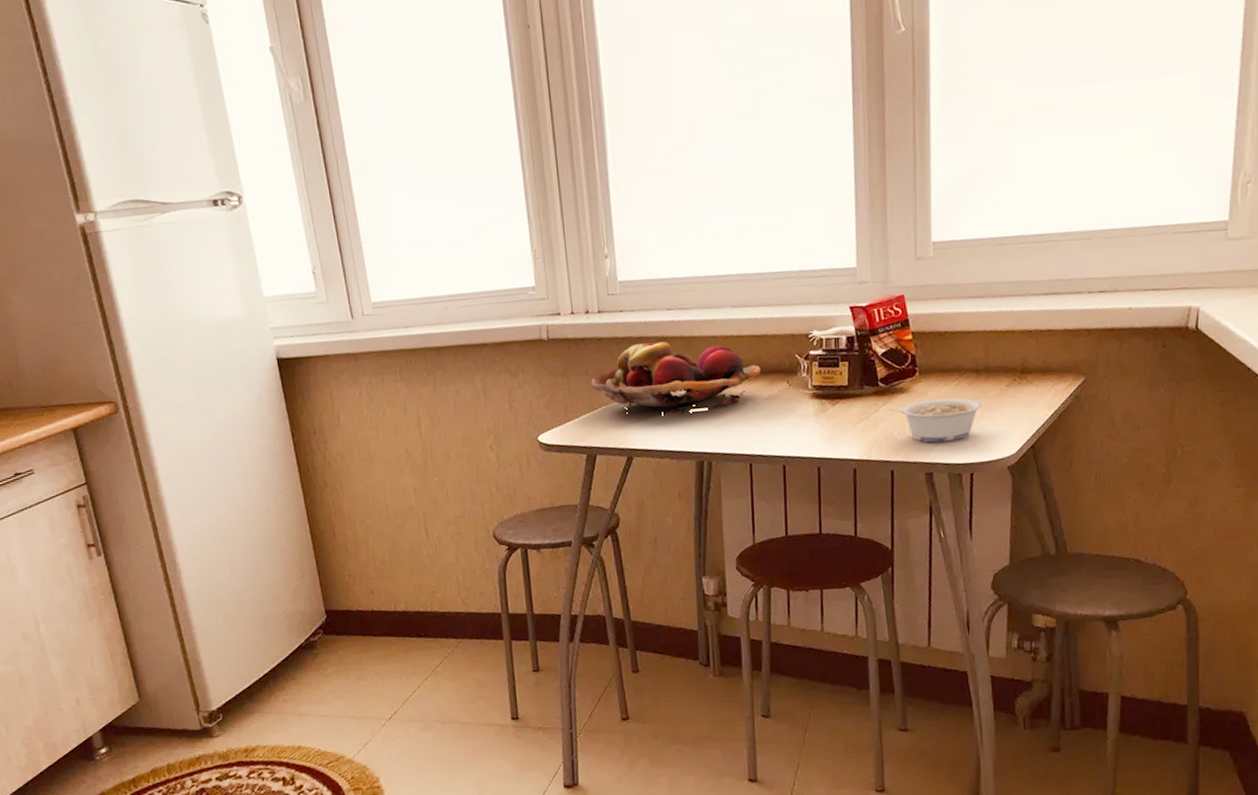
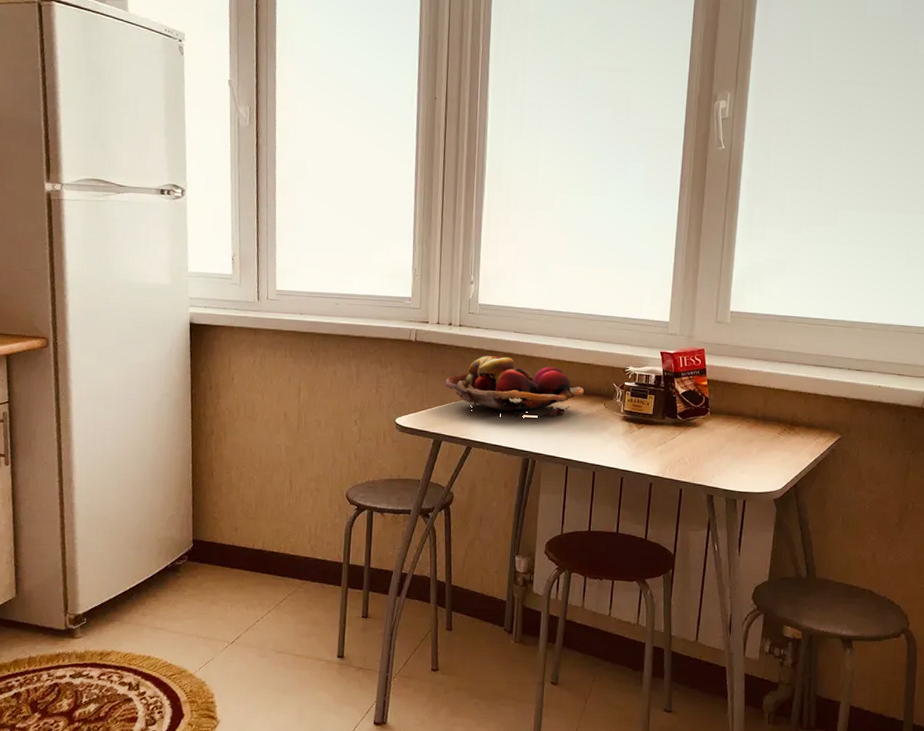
legume: present [886,397,983,443] -> none [681,435,759,472]

